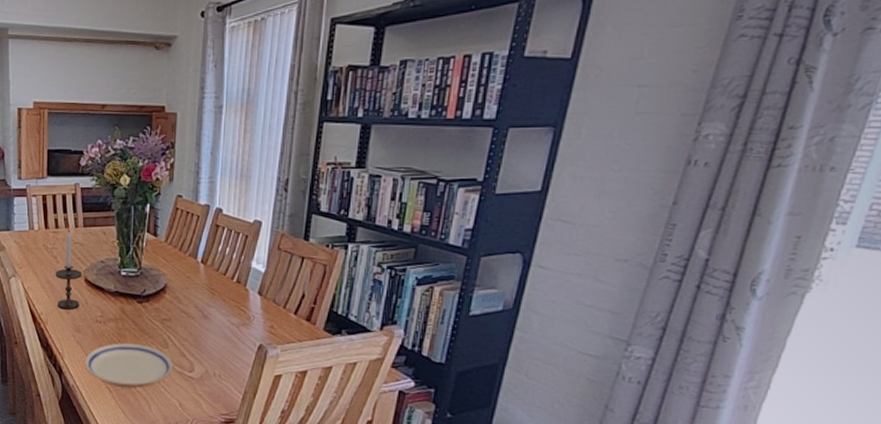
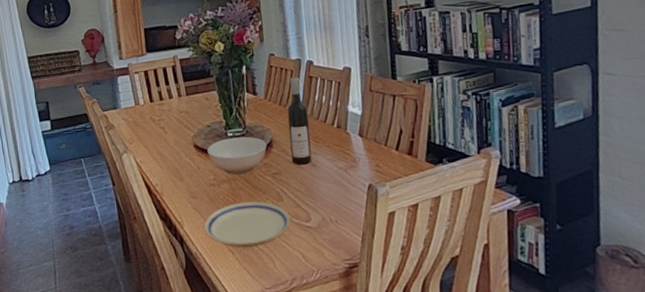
candlestick: present [55,226,82,310] -> none [165,97,192,178]
bowl: none [98,277,161,315] -> present [207,136,267,175]
bottle: none [183,223,209,315] -> present [287,77,312,165]

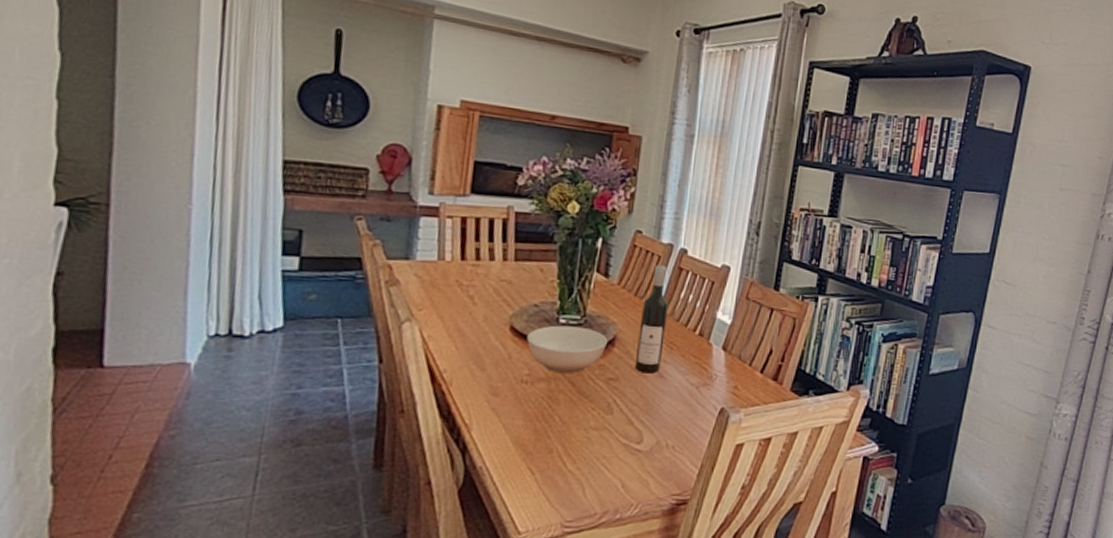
plate: present [204,201,290,247] -> none [500,409,617,467]

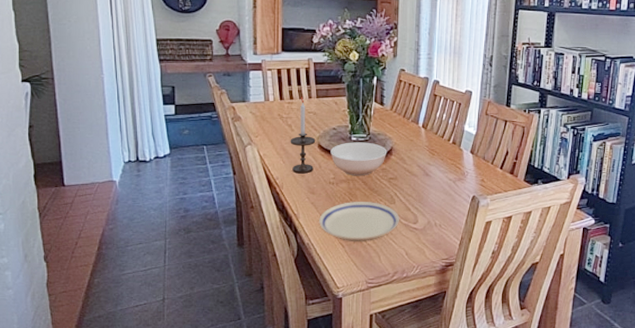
candlestick: none [468,258,508,367] -> present [290,97,316,174]
plate: none [500,409,617,467] -> present [319,202,399,241]
bottle: present [634,264,669,374] -> none [407,93,429,173]

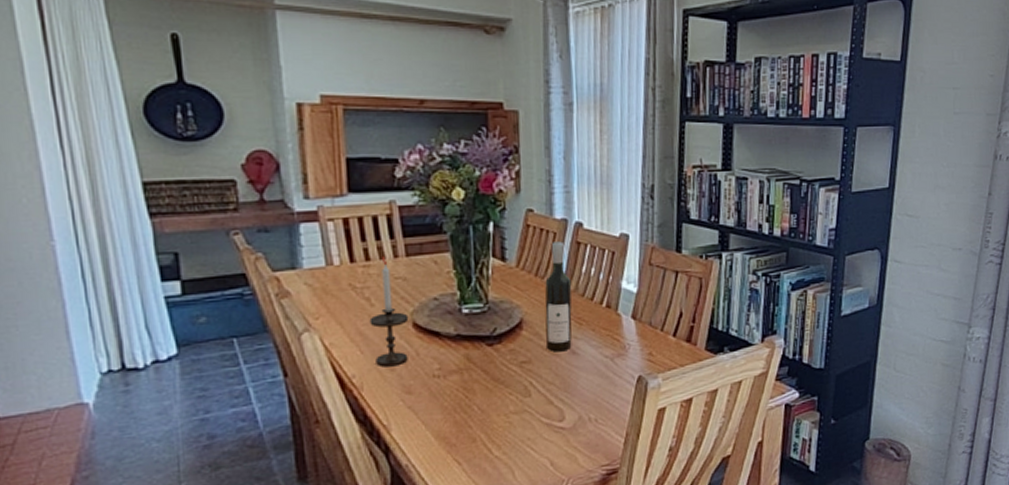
plate: present [319,202,399,241] -> none [421,397,539,456]
bowl: present [330,142,387,176] -> none [432,314,516,363]
bottle: none [407,93,429,173] -> present [544,241,573,352]

